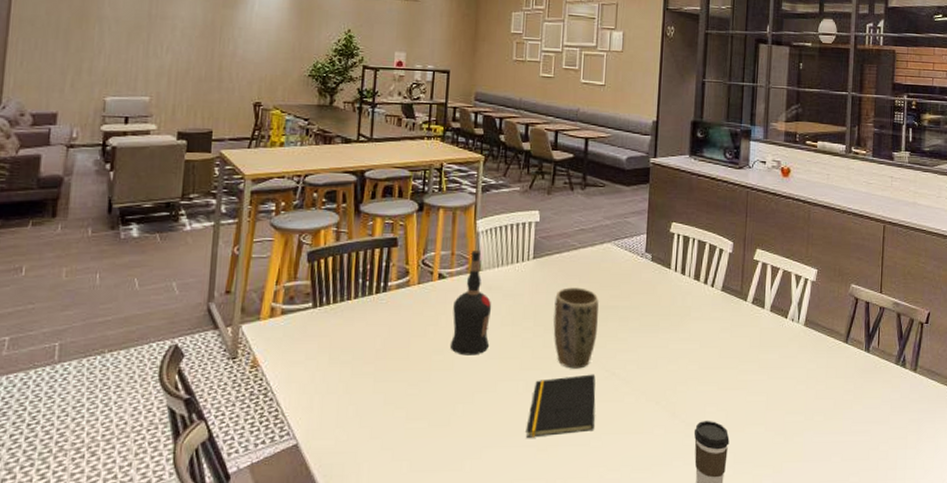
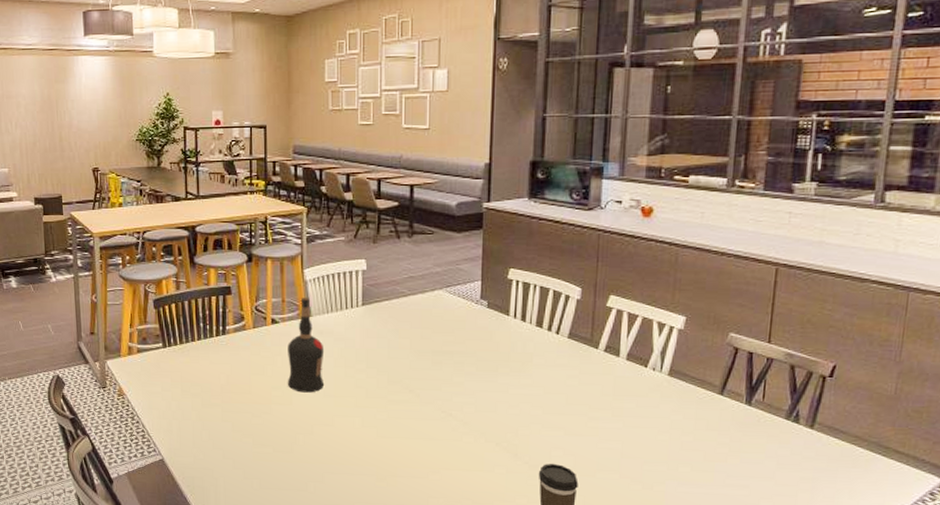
notepad: present [526,374,596,438] -> none [364,414,433,468]
plant pot: present [553,287,599,369] -> none [386,333,433,409]

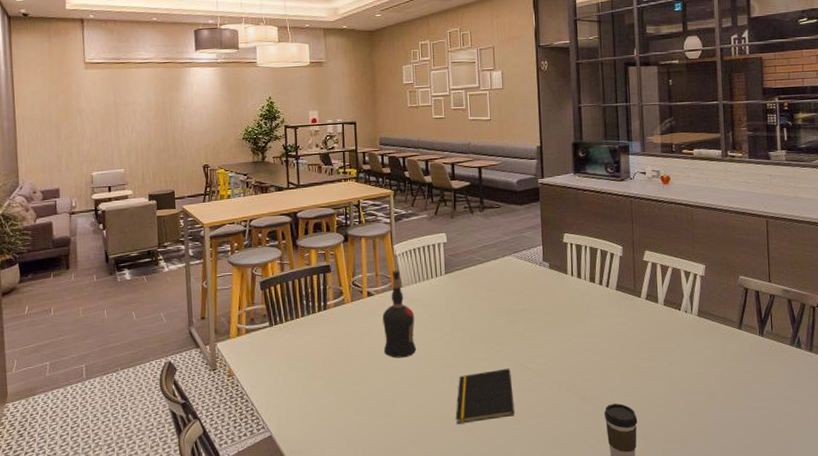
notepad: none [364,414,433,468] -> present [455,368,514,424]

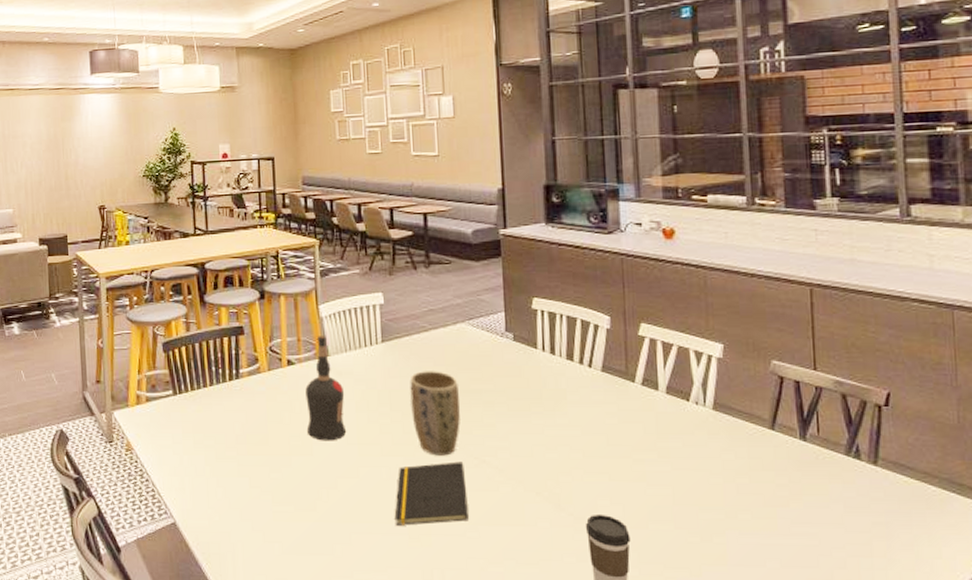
plant pot: none [468,295,508,365] -> present [410,371,461,456]

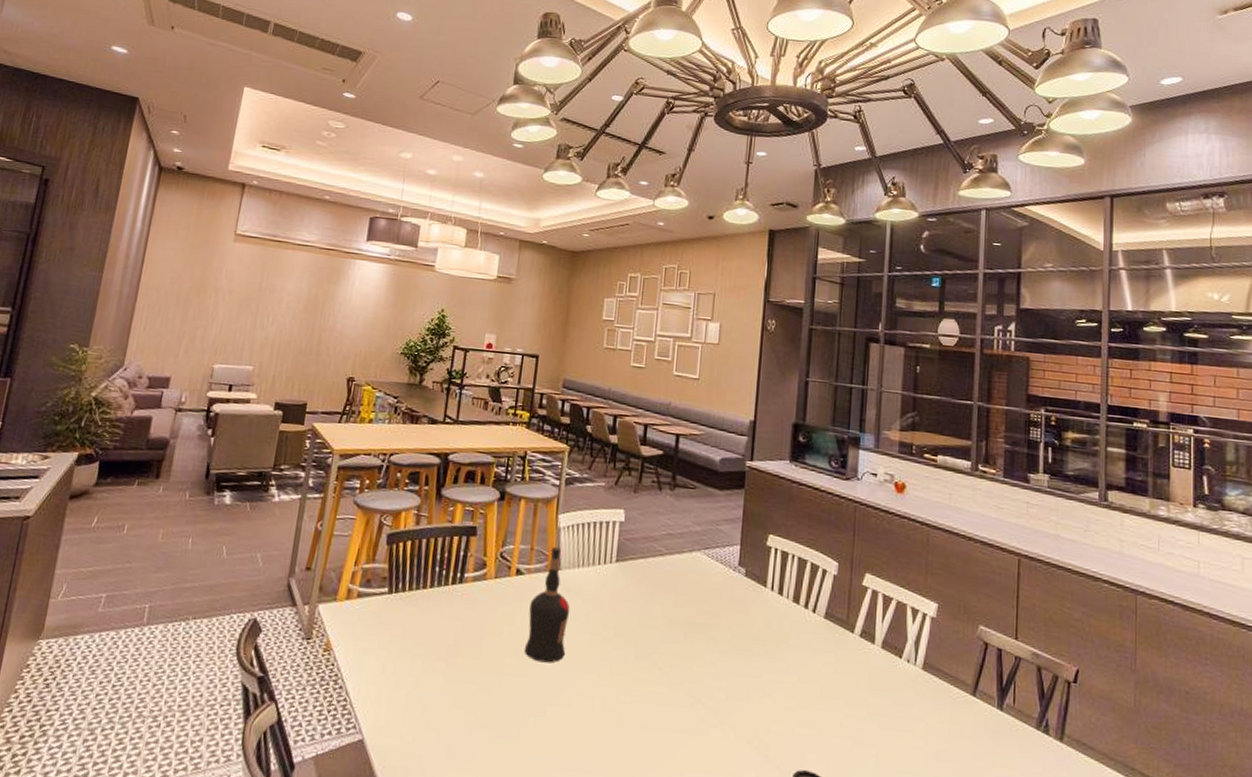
notepad: present [394,461,469,526] -> none [600,698,679,766]
plant pot: present [410,371,461,456] -> none [634,597,685,691]

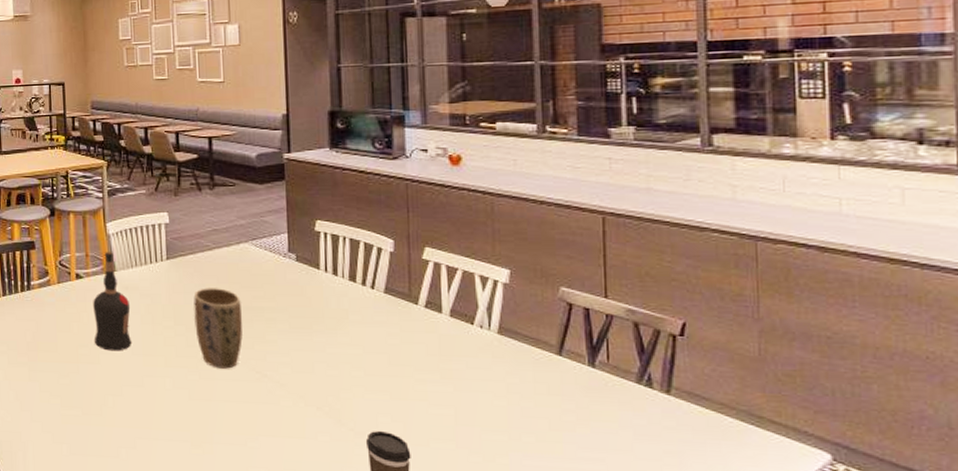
plant pot: none [634,597,685,691] -> present [193,288,243,369]

